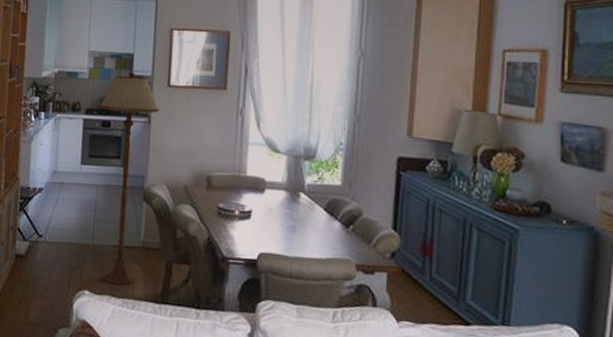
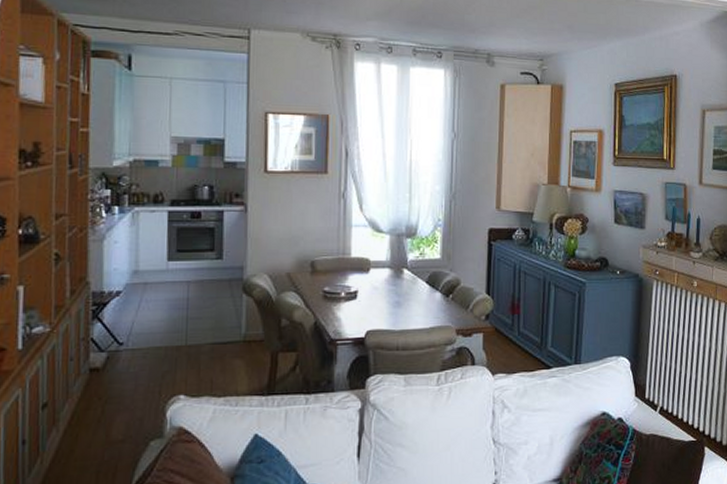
floor lamp: present [99,72,159,285] -> none [186,158,256,384]

